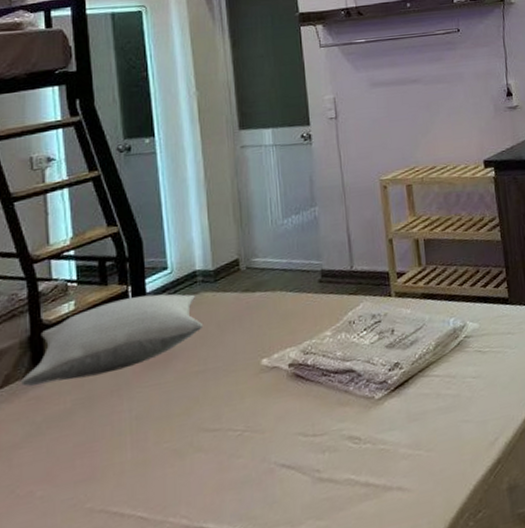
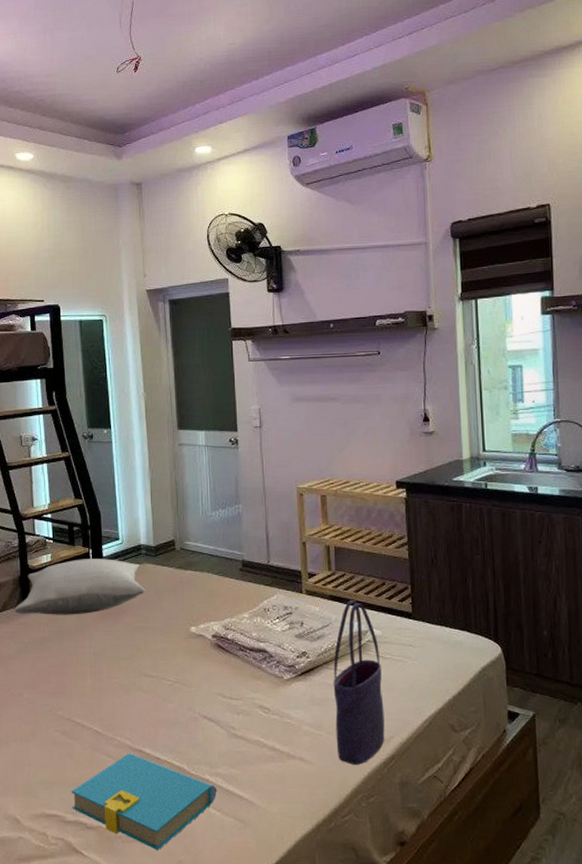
tote bag: none [429,294,490,481] -> present [333,600,385,765]

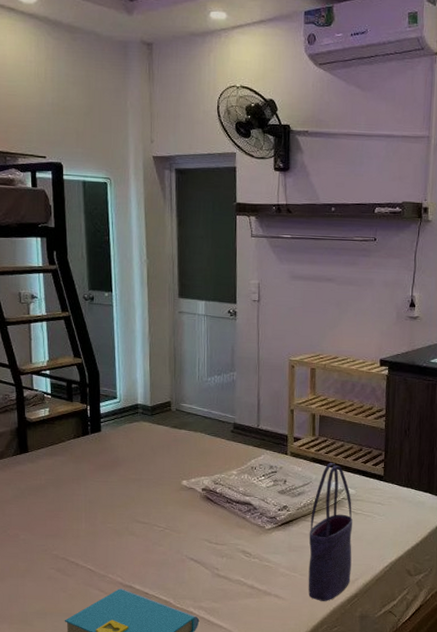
pillow: present [14,559,146,615] -> none [11,414,141,466]

